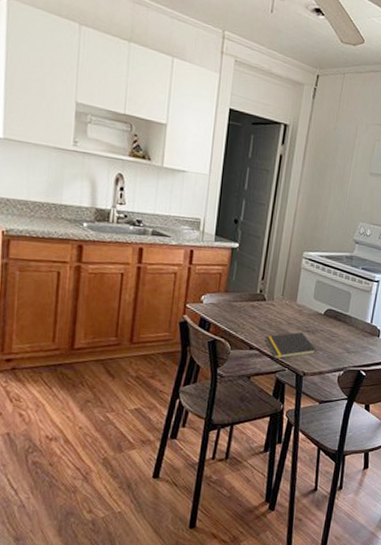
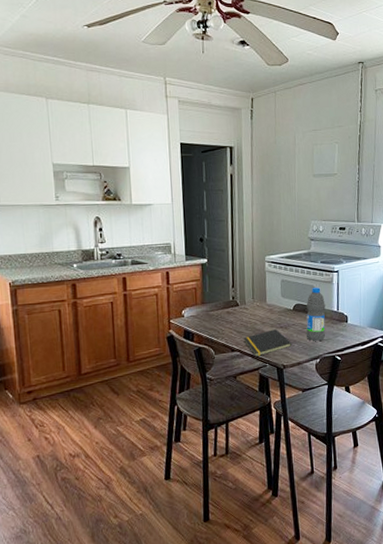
water bottle: none [333,295,360,352] -> present [305,287,325,341]

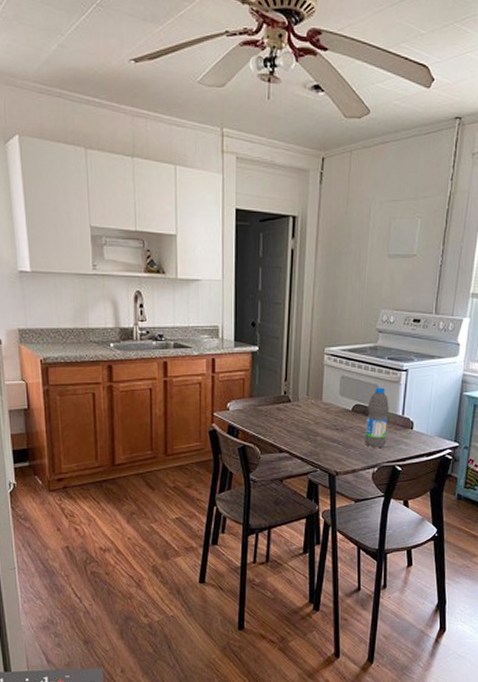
notepad: present [243,329,292,357] -> none [293,431,348,460]

